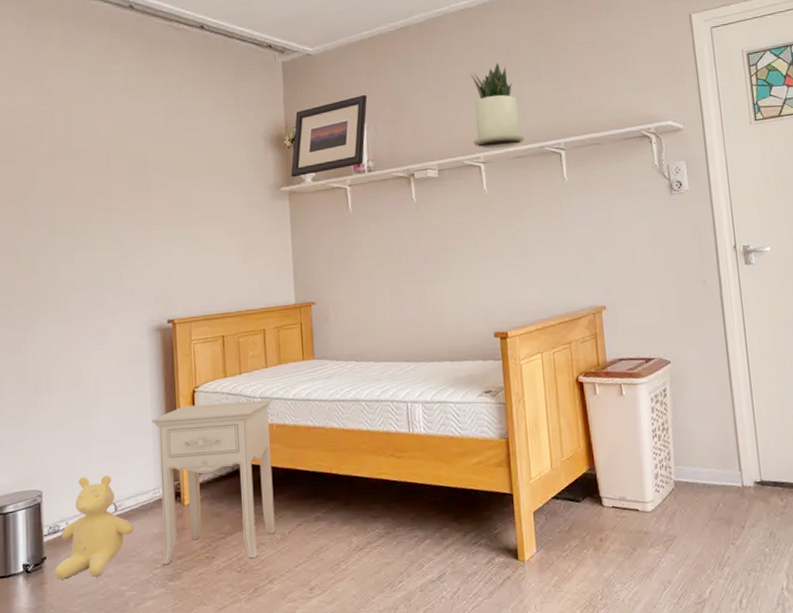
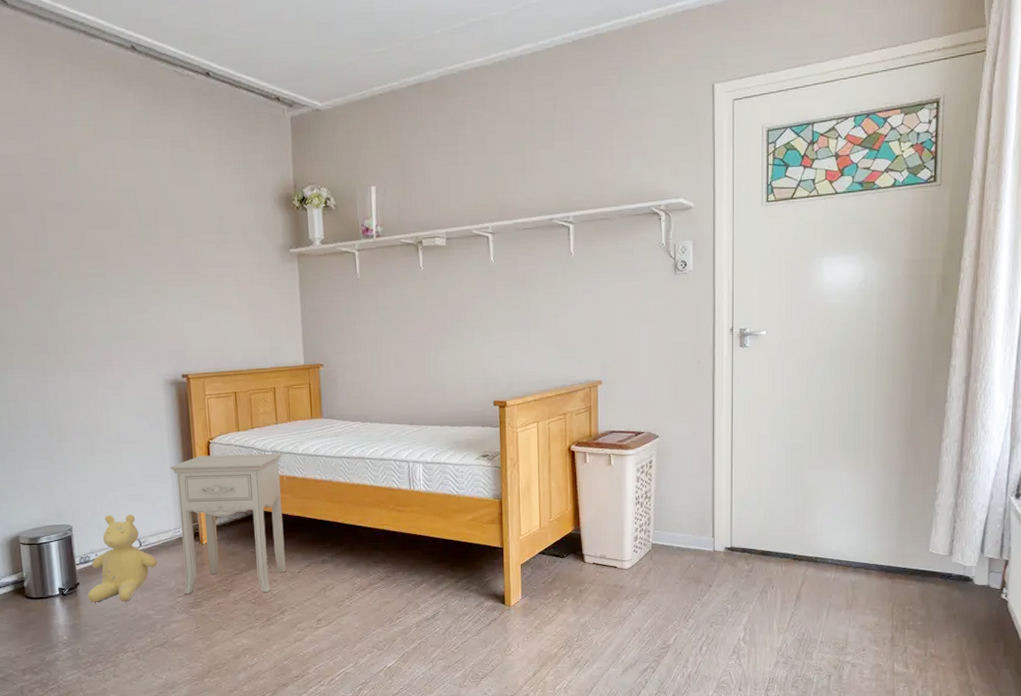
picture frame: present [290,94,368,178] -> none [299,155,378,240]
planter: present [470,63,526,149] -> none [481,128,535,220]

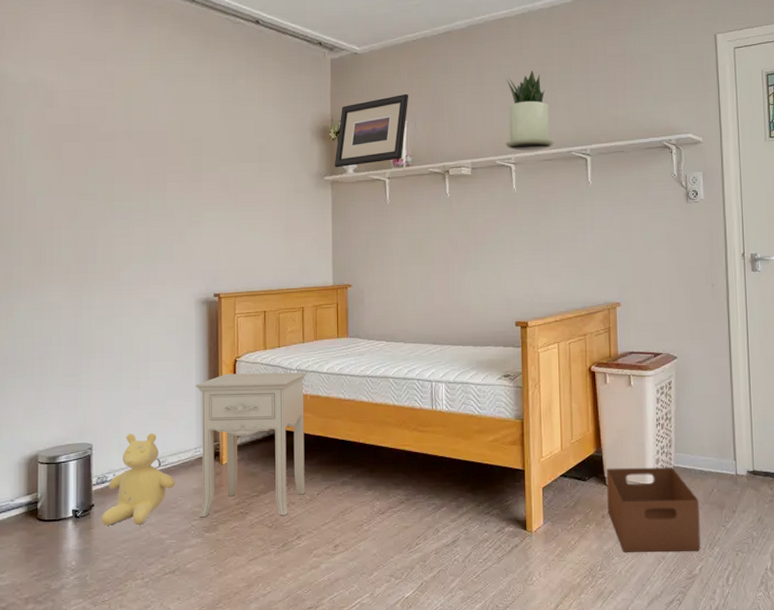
picture frame: none [299,155,378,240] -> present [334,93,409,168]
planter: none [481,128,535,220] -> present [505,71,555,151]
storage basket: none [584,544,676,625] -> present [606,467,701,552]

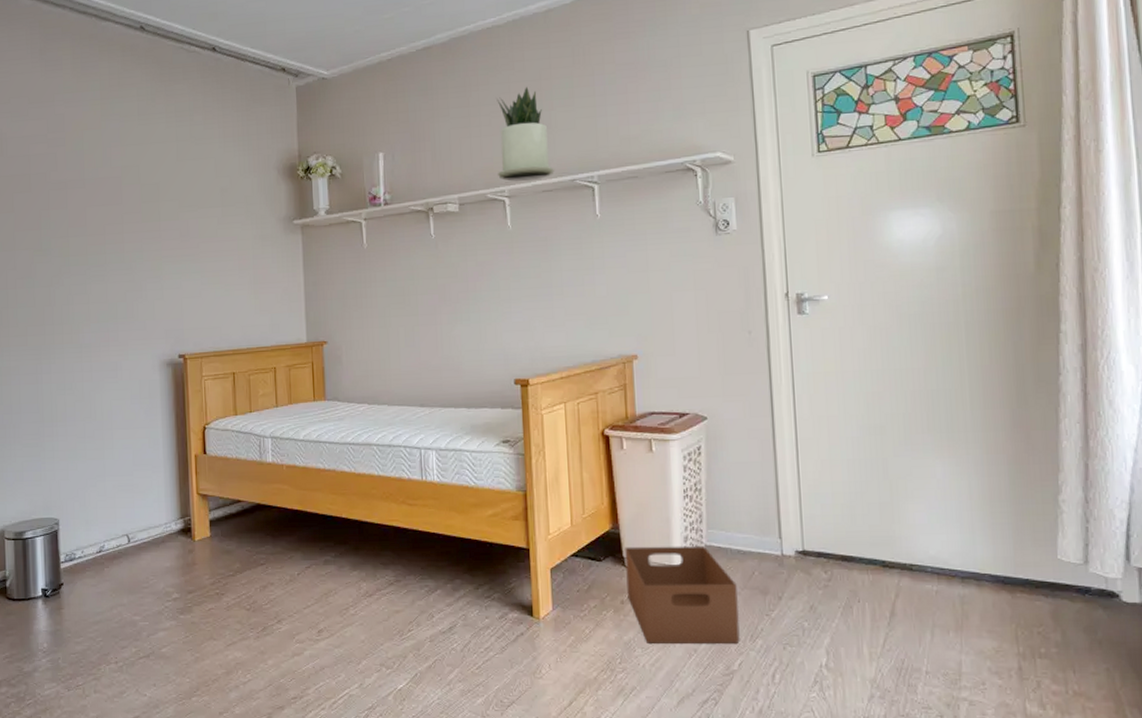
teddy bear: present [101,433,175,525] -> none [71,507,146,606]
nightstand: present [195,372,307,518] -> none [163,439,284,599]
picture frame: present [334,93,409,168] -> none [303,121,385,210]

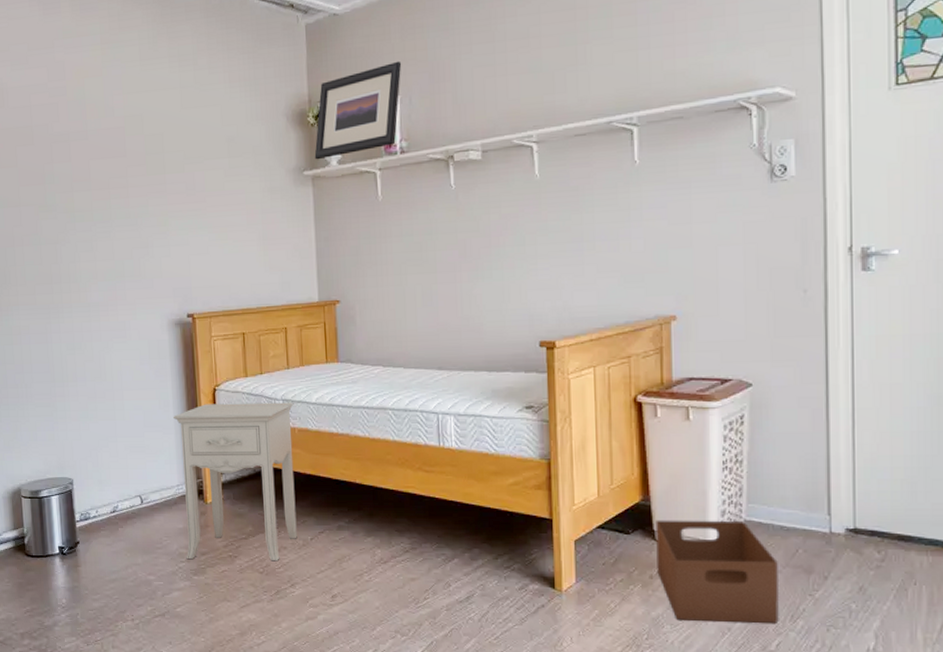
nightstand: none [163,439,284,599] -> present [173,402,297,562]
picture frame: none [303,121,385,210] -> present [314,61,402,160]
planter: present [497,87,556,182] -> none [524,18,590,126]

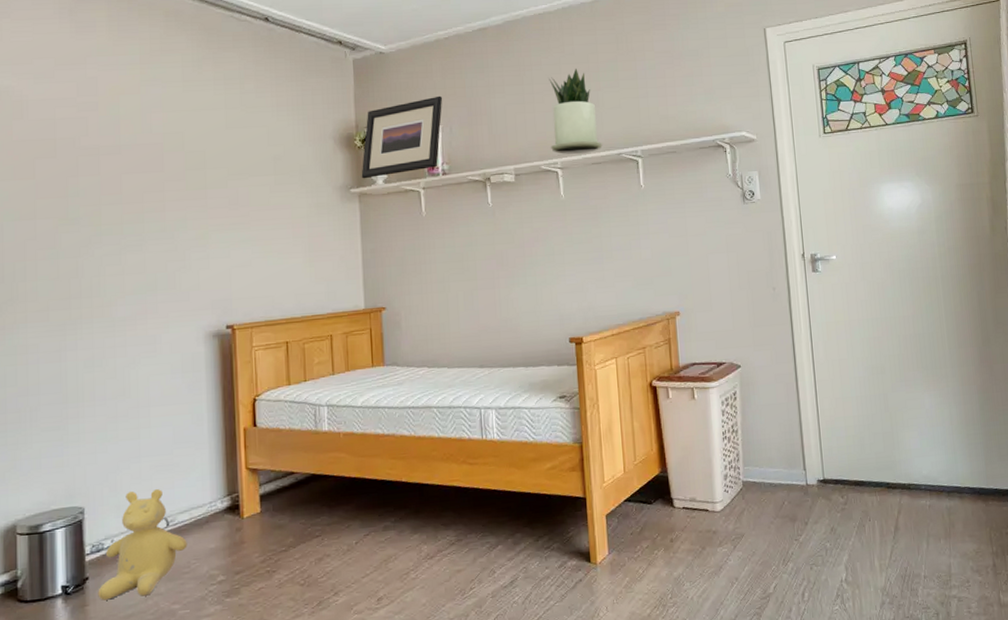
teddy bear: none [87,468,159,564] -> present [98,489,187,601]
nightstand: present [173,402,297,562] -> none [208,407,342,582]
planter: none [524,18,590,126] -> present [549,69,604,155]
storage basket: present [656,519,779,623] -> none [673,481,774,577]

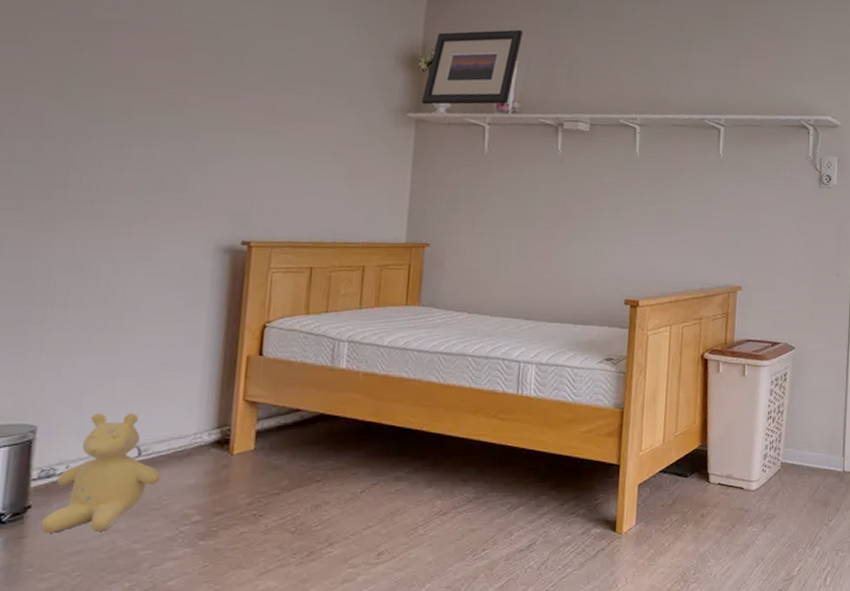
planter: present [549,69,604,155] -> none [631,26,687,114]

